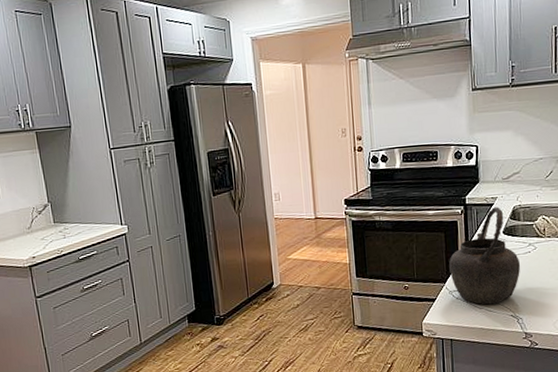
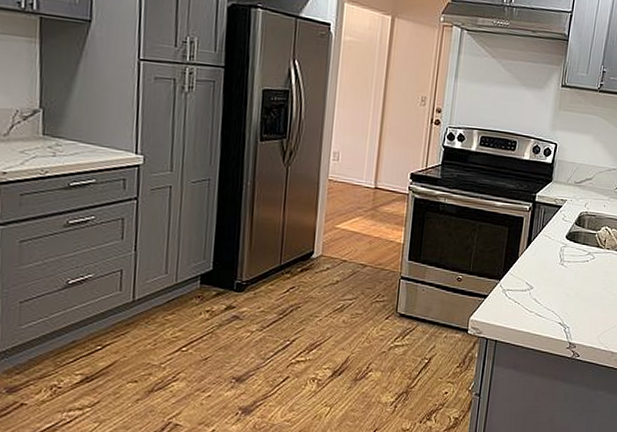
kettle: present [449,207,521,305] -> none [507,209,577,310]

